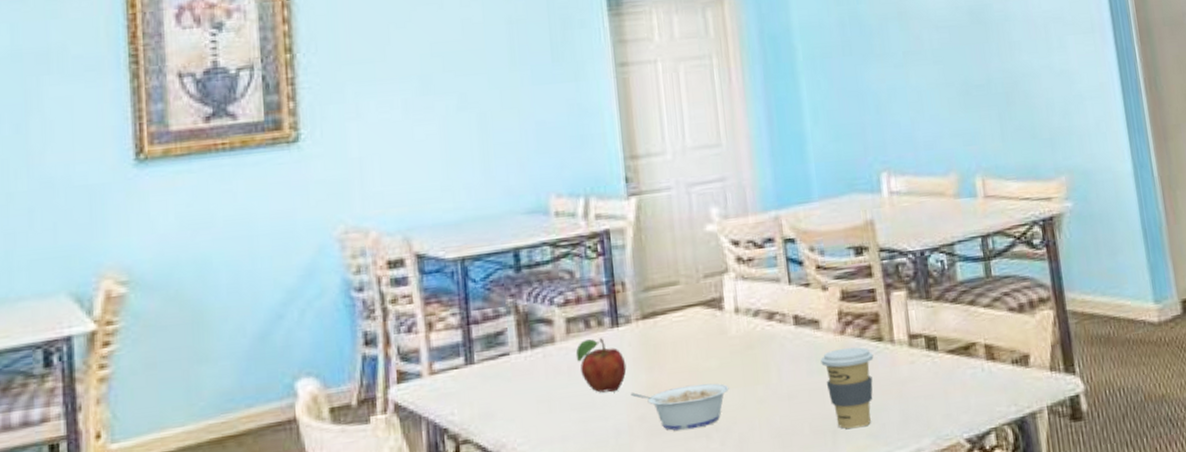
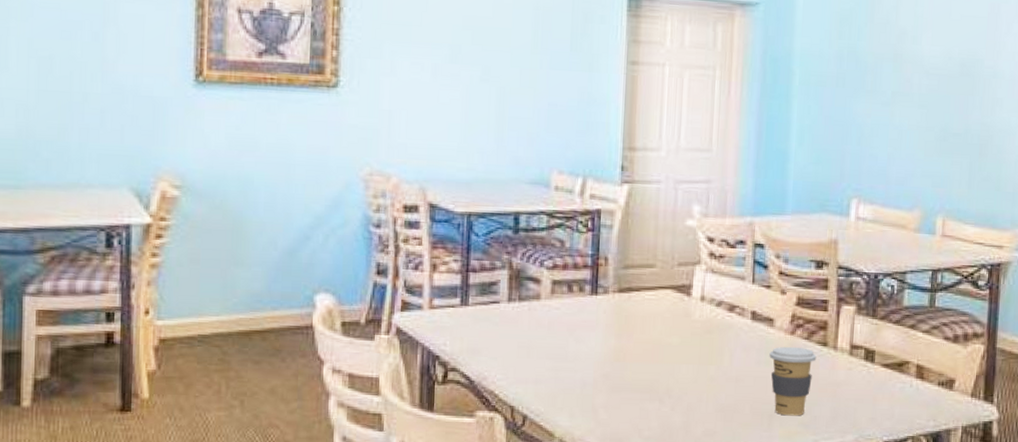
fruit: present [575,338,627,393] -> none [556,302,599,350]
legume: present [630,383,729,431] -> none [599,353,686,393]

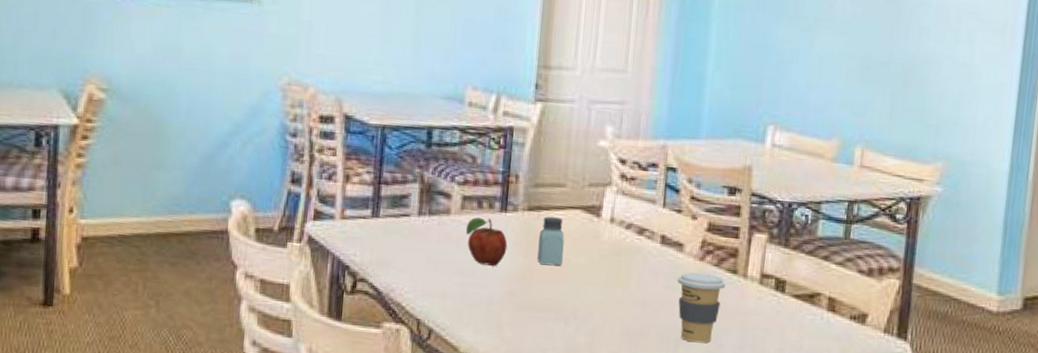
fruit: none [556,302,599,350] -> present [465,217,508,267]
saltshaker: none [630,297,656,347] -> present [537,216,565,266]

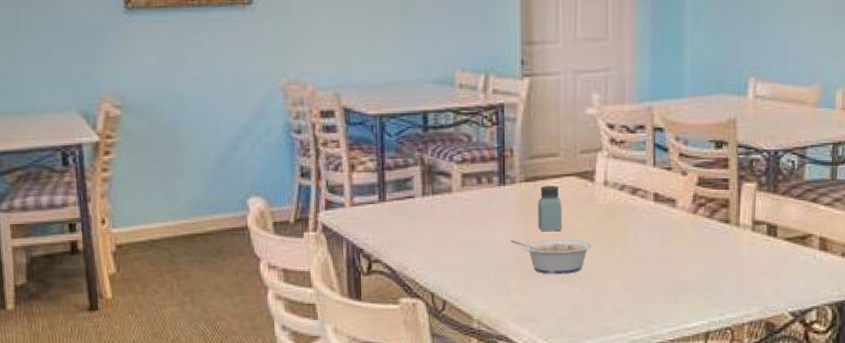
fruit: present [465,217,508,267] -> none [468,193,509,238]
legume: none [506,270,593,312] -> present [510,239,592,275]
coffee cup: present [677,272,726,343] -> none [673,225,720,291]

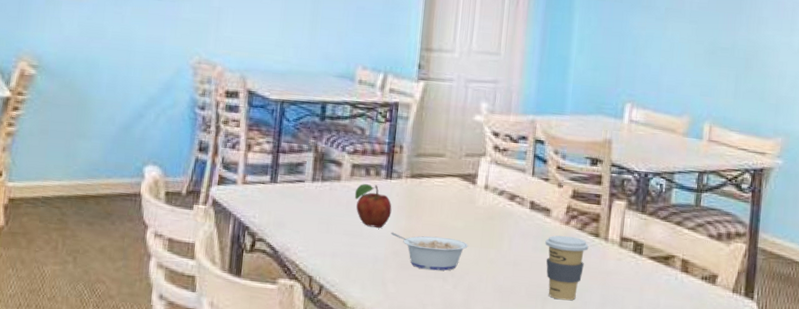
fruit: none [468,193,509,238] -> present [354,184,392,229]
saltshaker: present [538,186,562,232] -> none [419,183,443,229]
coffee cup: none [673,225,720,291] -> present [545,235,589,301]

